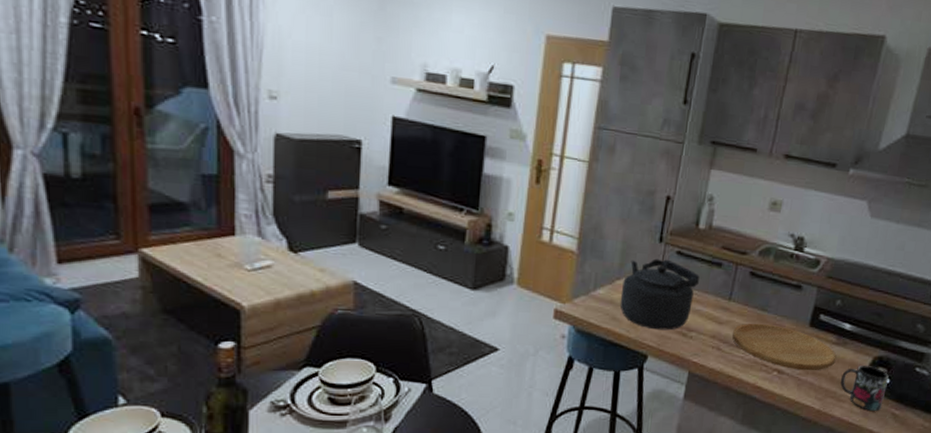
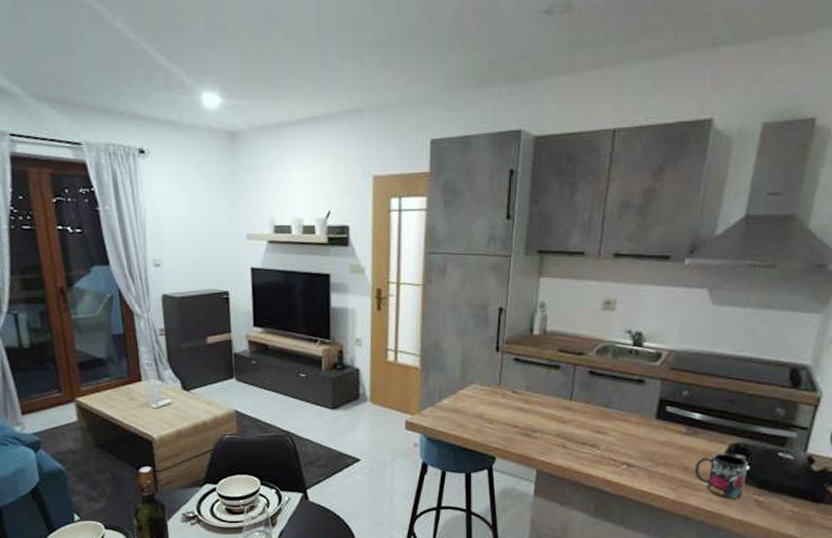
kettle: present [620,258,700,330] -> none [464,367,538,433]
cutting board: present [732,323,836,371] -> none [576,419,688,463]

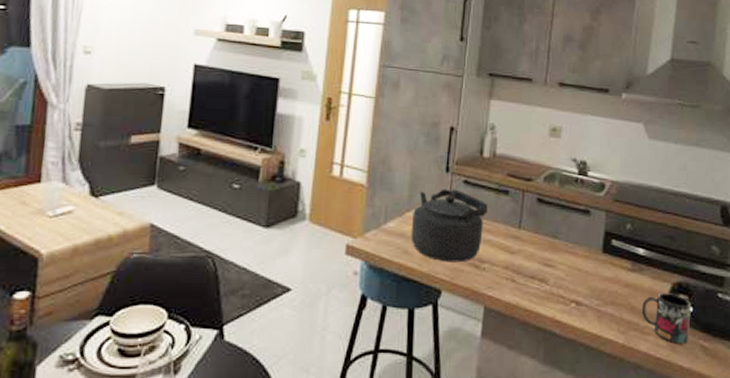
kettle: none [464,367,538,433] -> present [410,189,488,263]

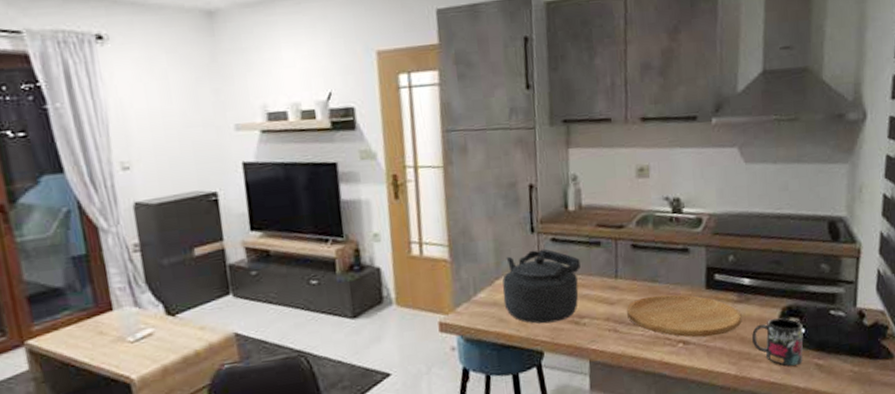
cutting board: none [525,251,634,301] -> present [626,294,742,338]

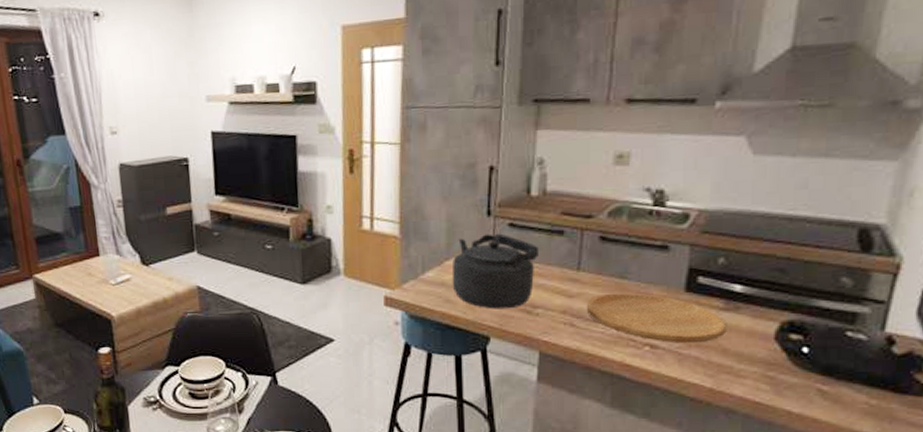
mug: present [752,318,804,366] -> none [737,333,806,387]

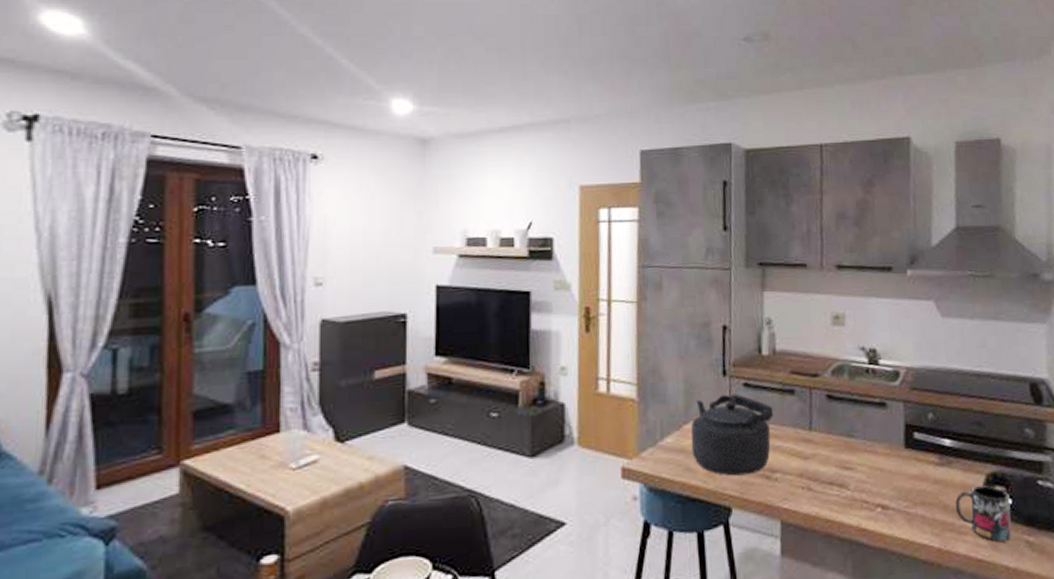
cutting board: present [586,293,727,344] -> none [820,451,944,502]
mug: none [737,333,806,387] -> present [955,486,1011,542]

